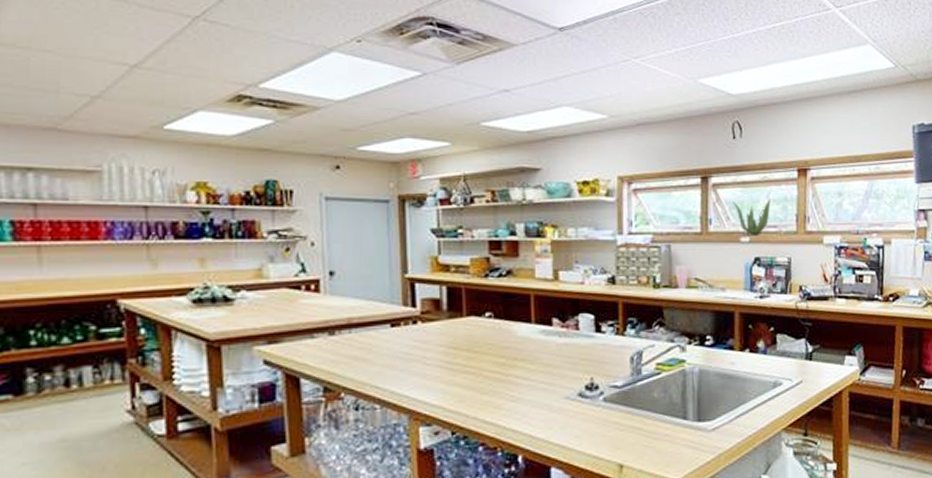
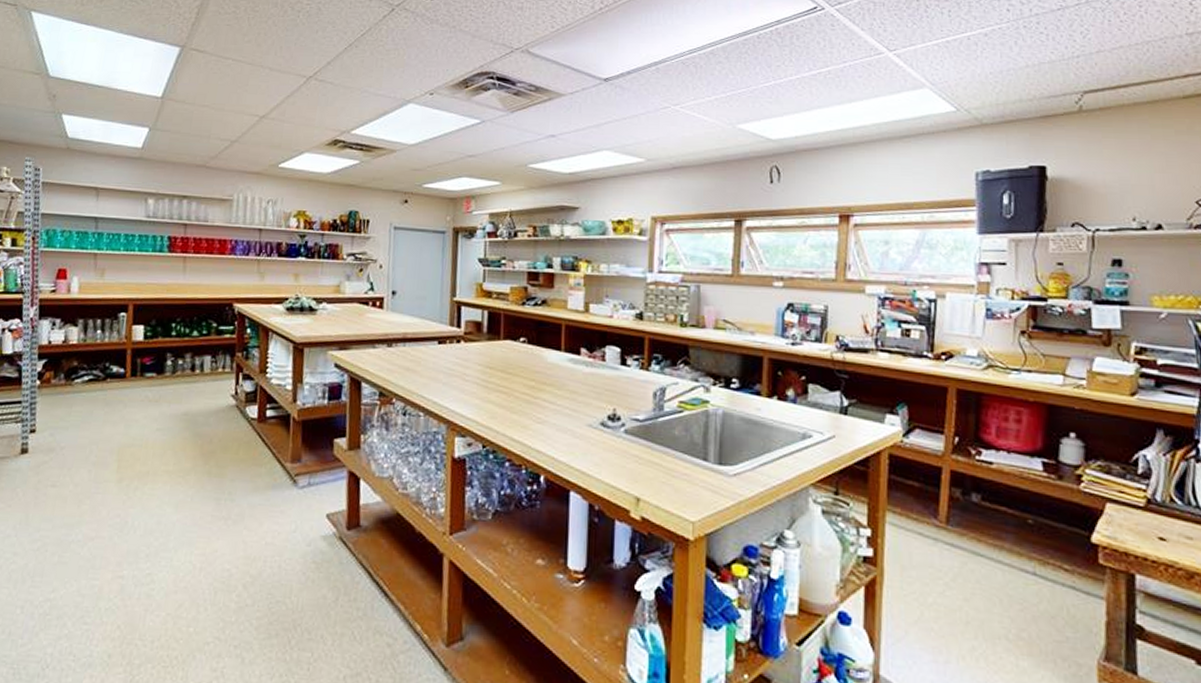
plant: present [732,199,771,237] -> none [767,244,808,282]

